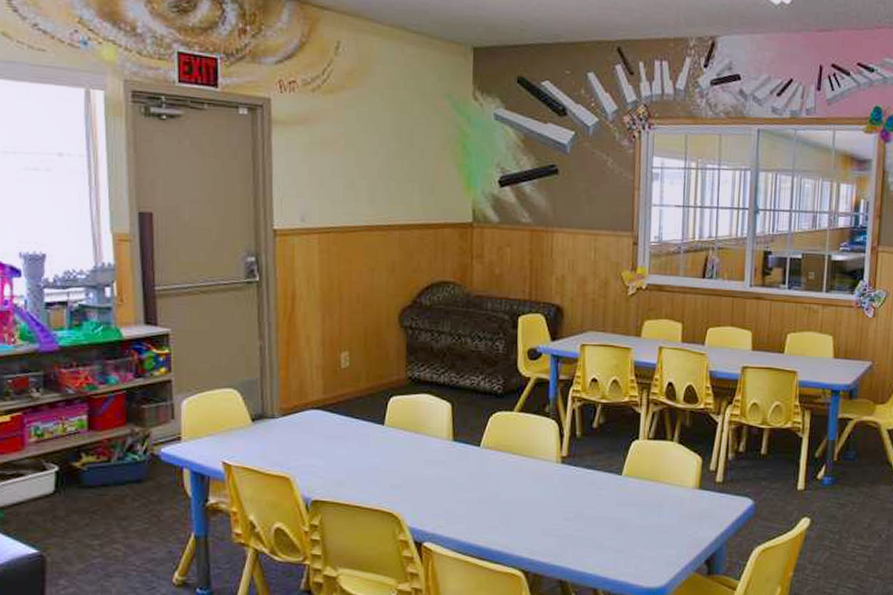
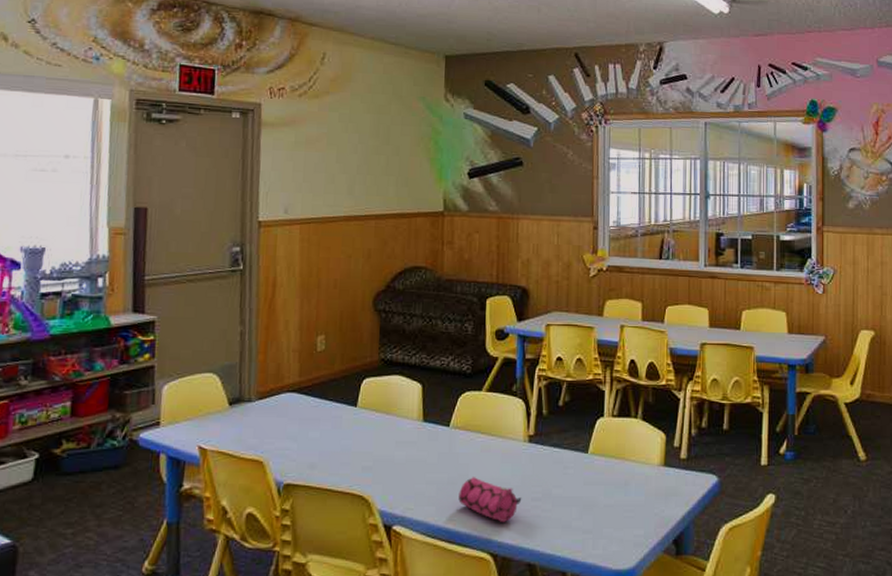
pencil case: none [489,496,554,540] -> present [458,477,522,522]

